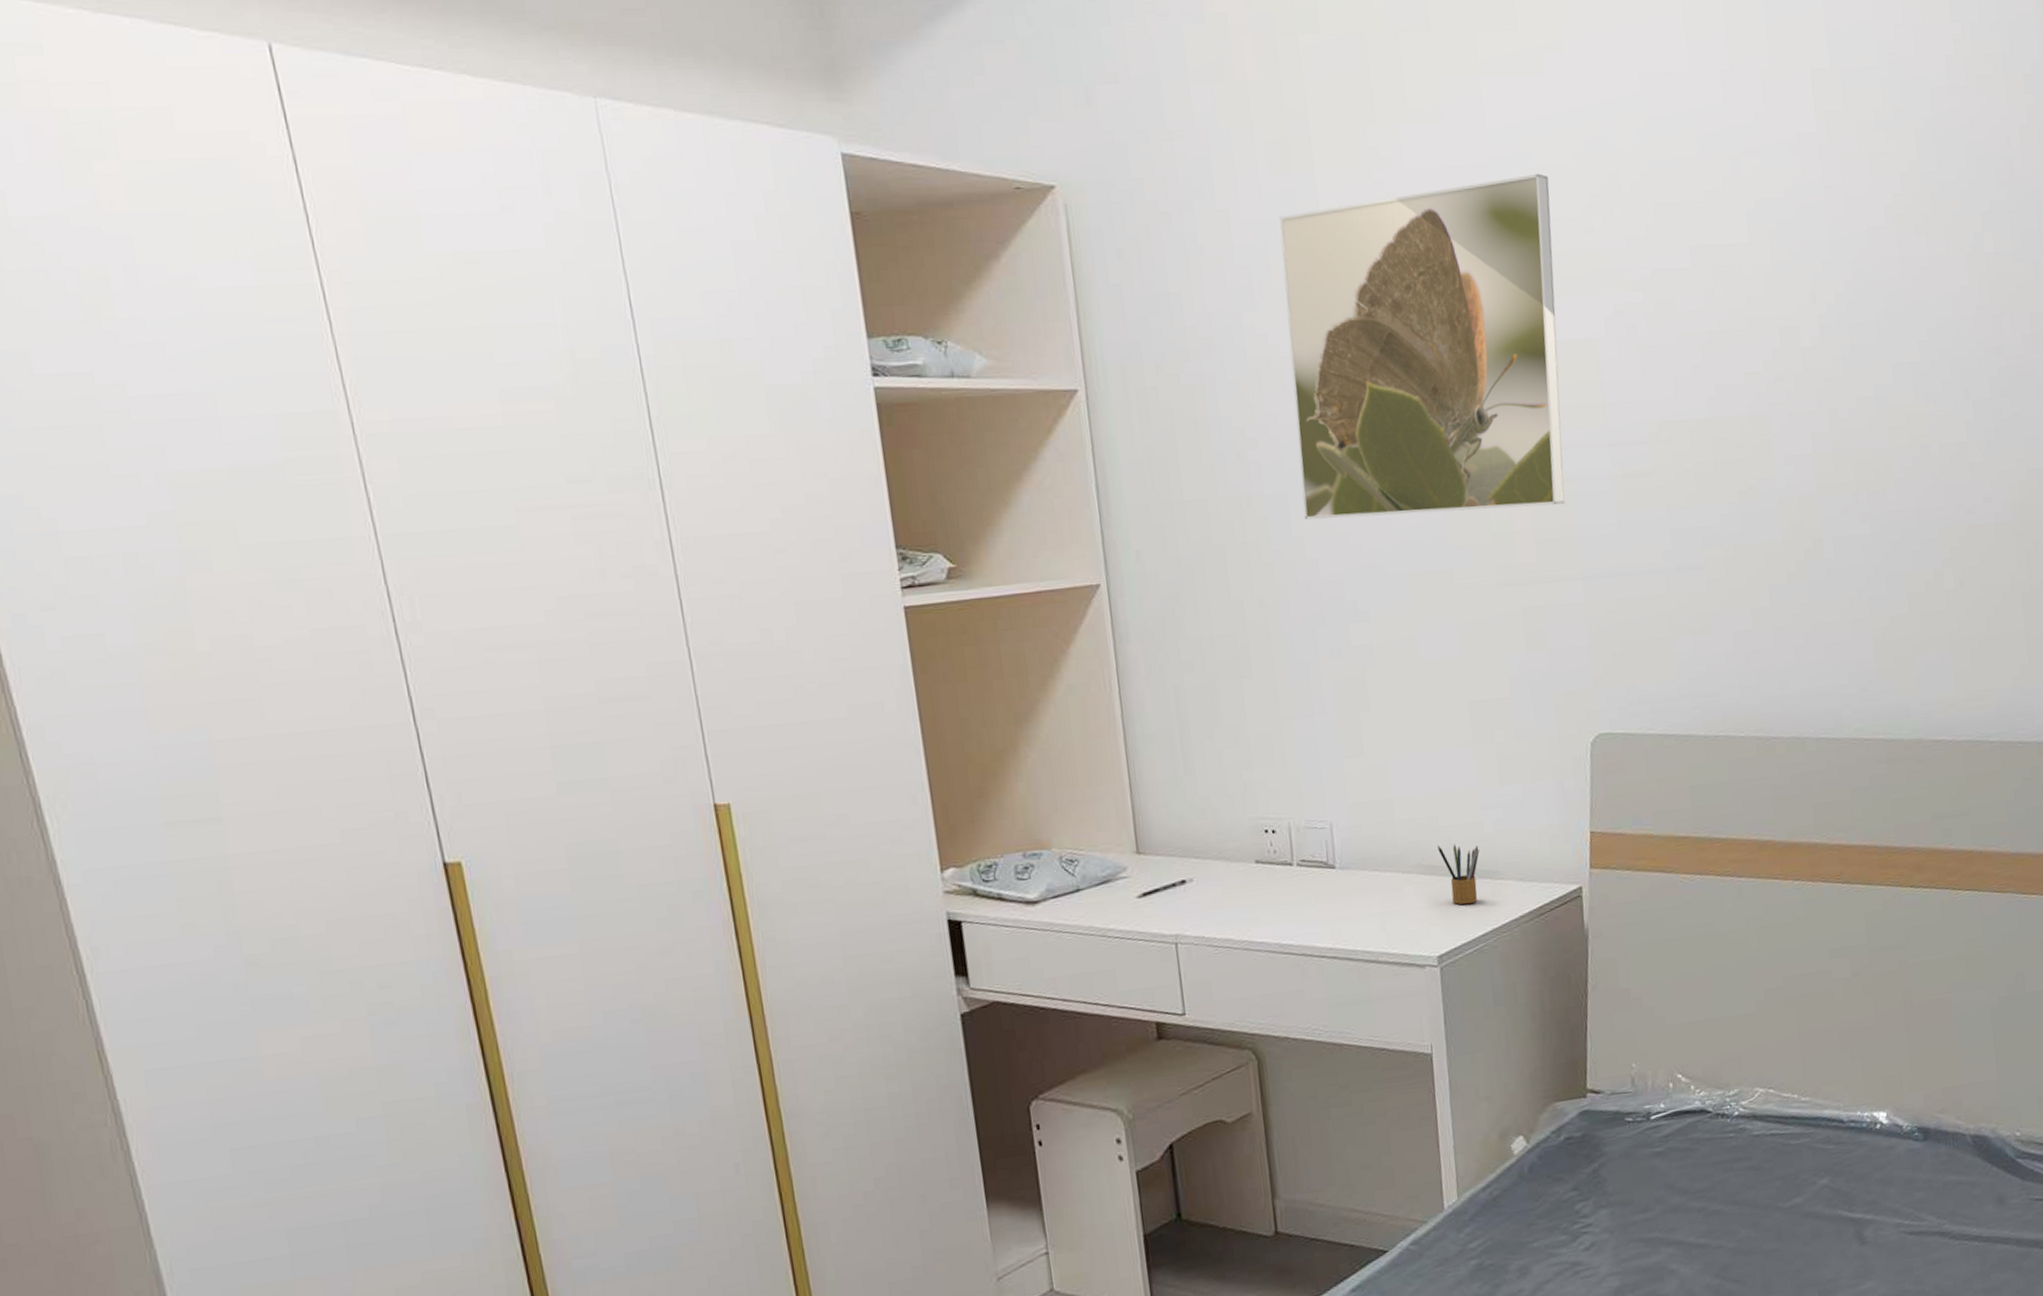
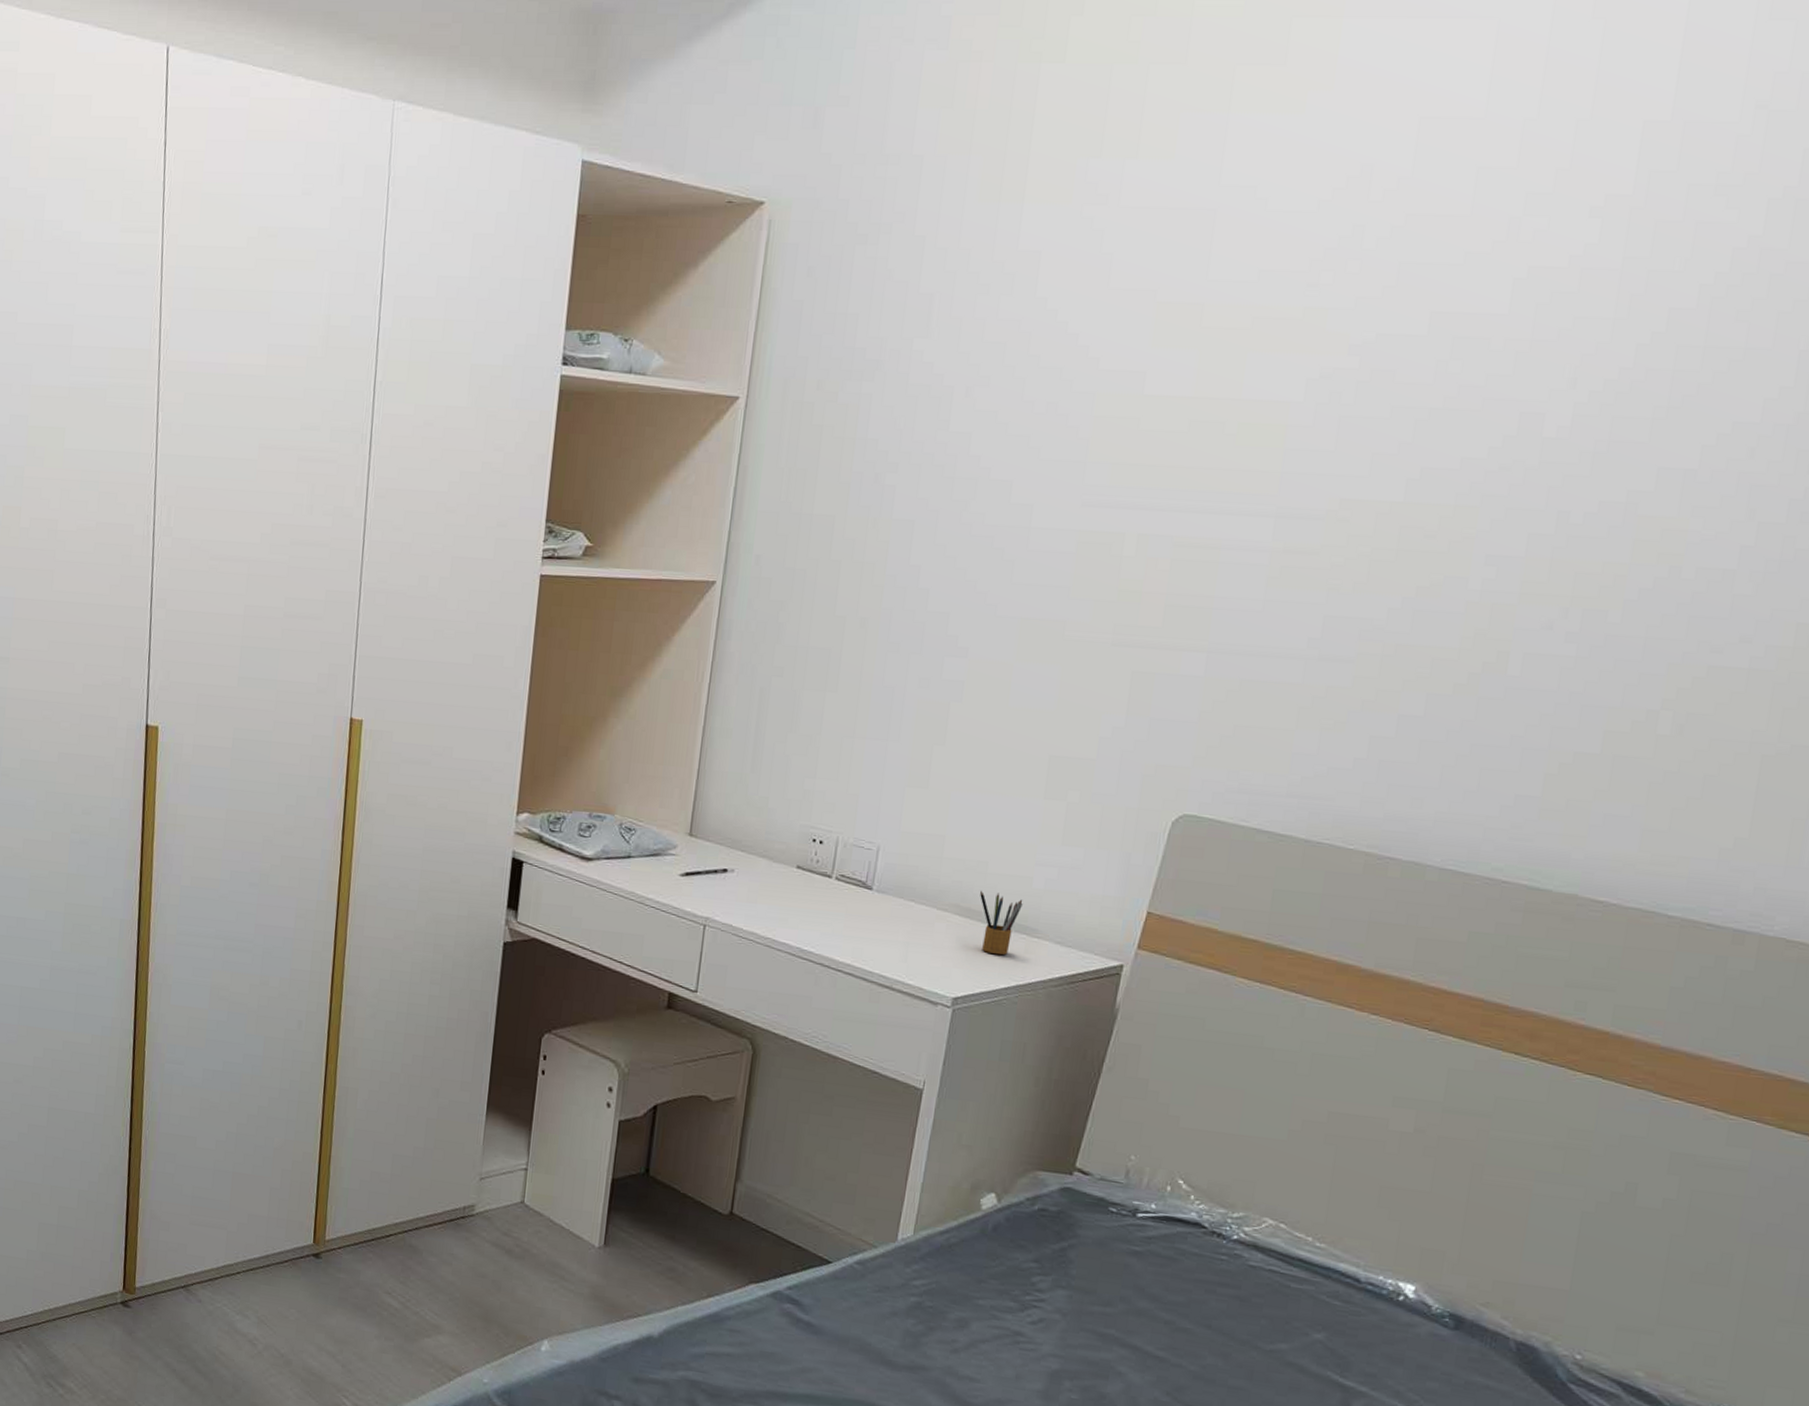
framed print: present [1279,173,1565,520] -> none [926,220,1280,572]

